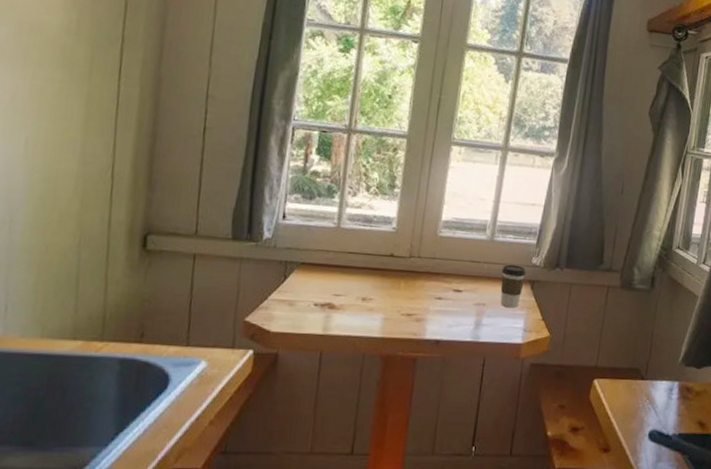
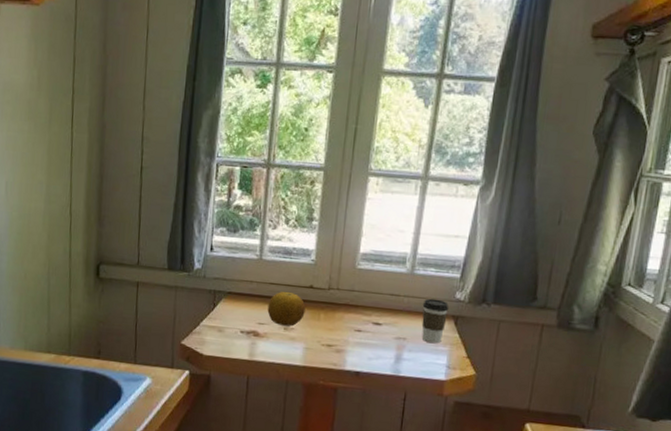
fruit: none [344,260,385,297] -> present [267,291,306,326]

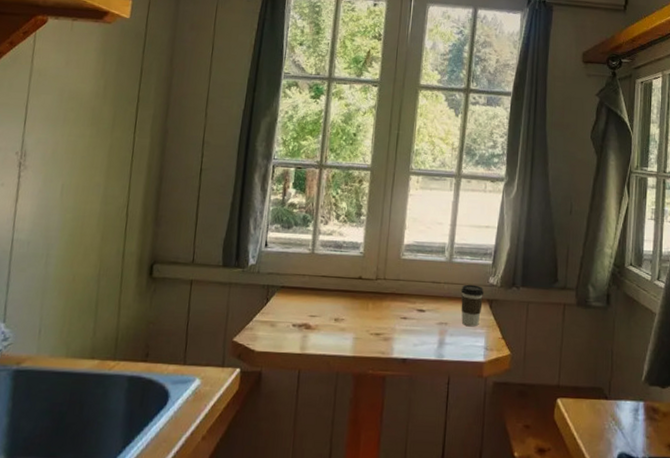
fruit: present [267,291,306,326] -> none [319,283,355,317]

